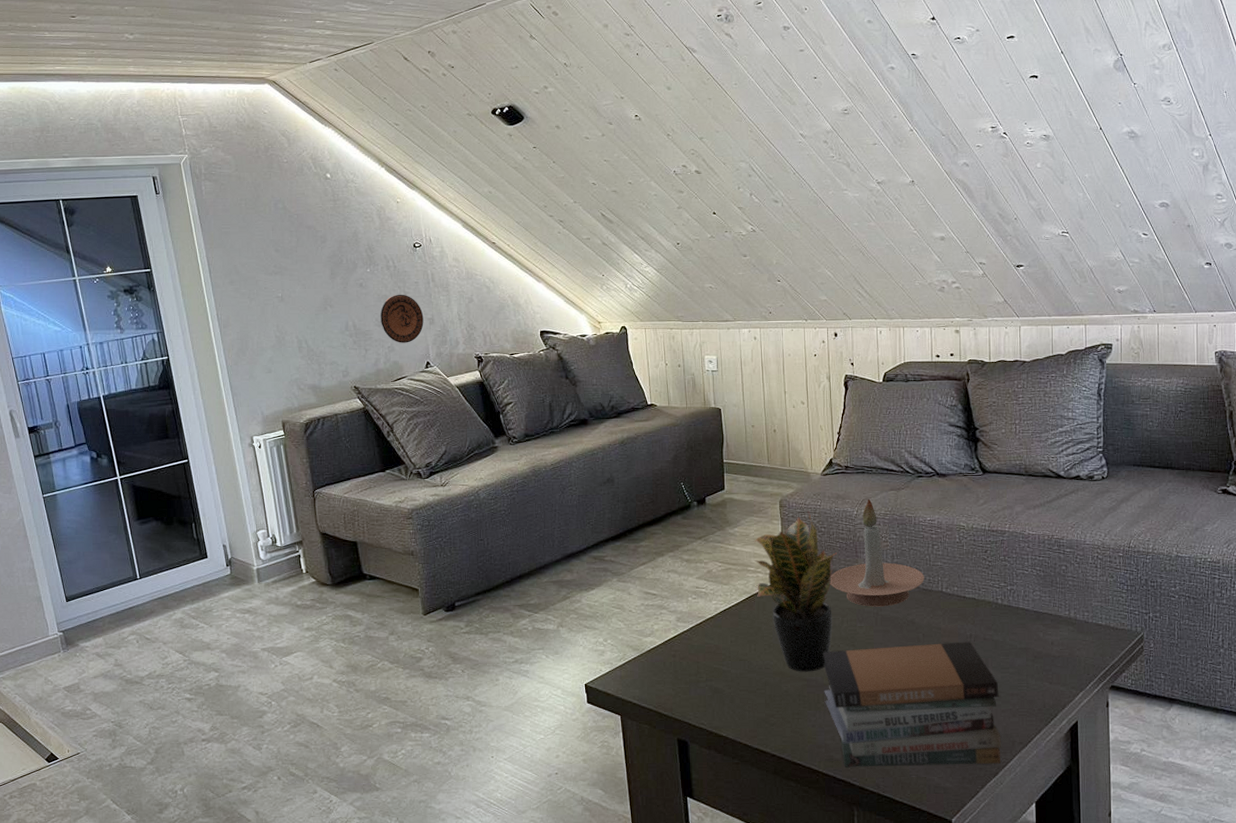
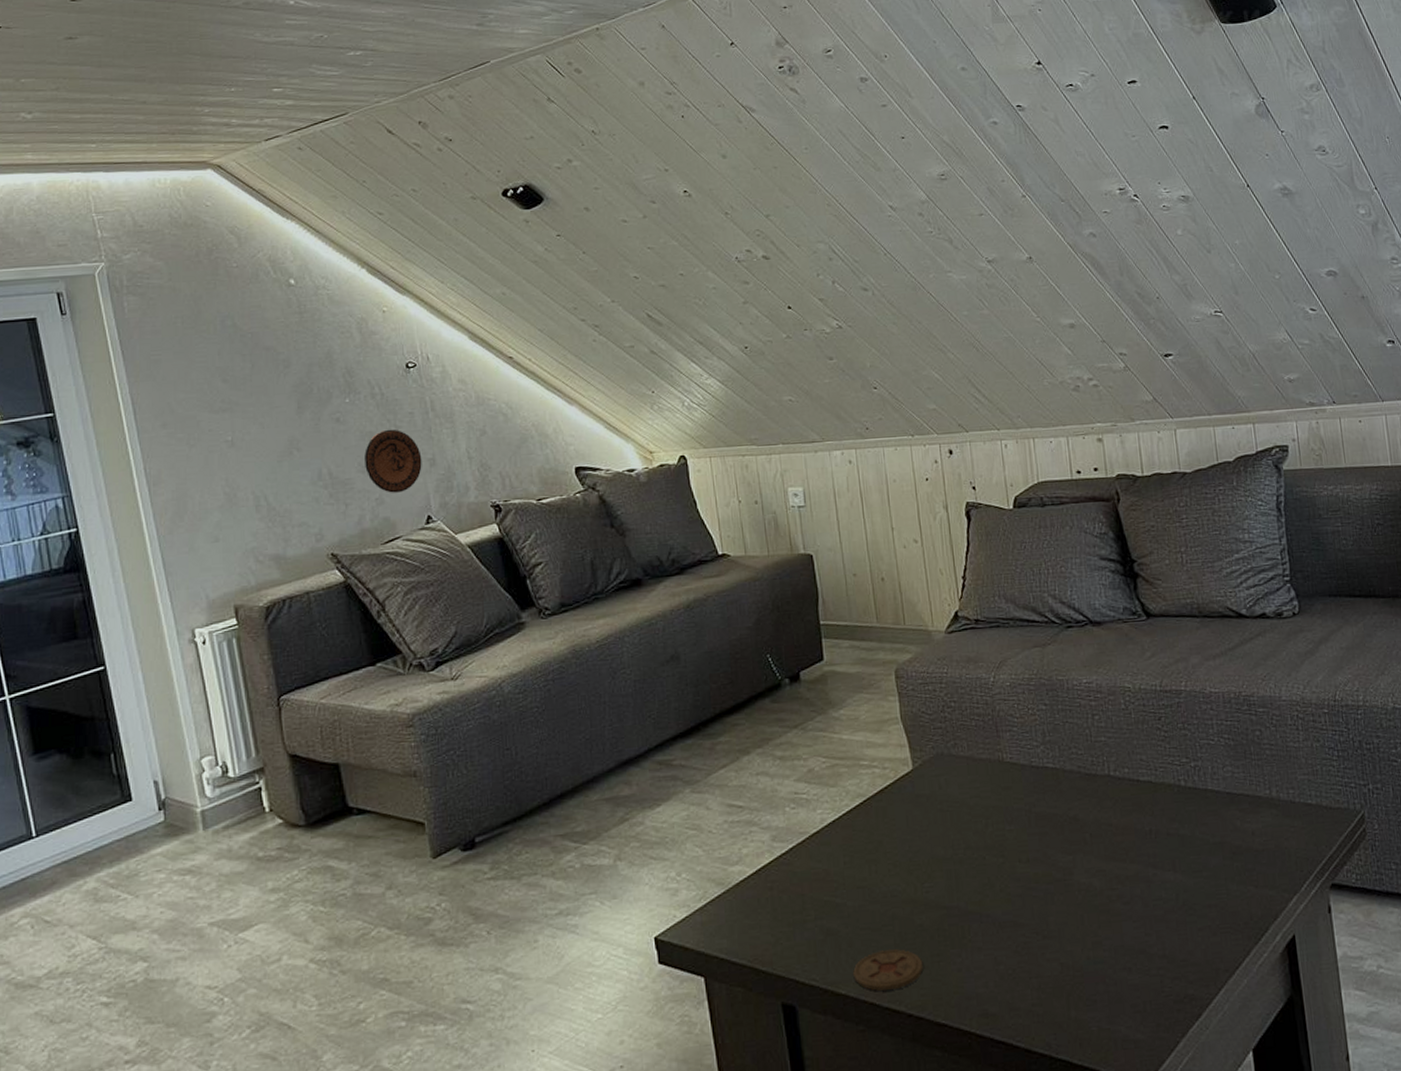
coaster: none [733,707,786,736] -> present [853,949,924,991]
potted plant: present [754,511,837,672] -> none [866,681,974,897]
book stack: present [822,641,1001,767] -> none [963,839,1204,1024]
candle holder: present [830,498,925,607] -> none [966,660,1086,803]

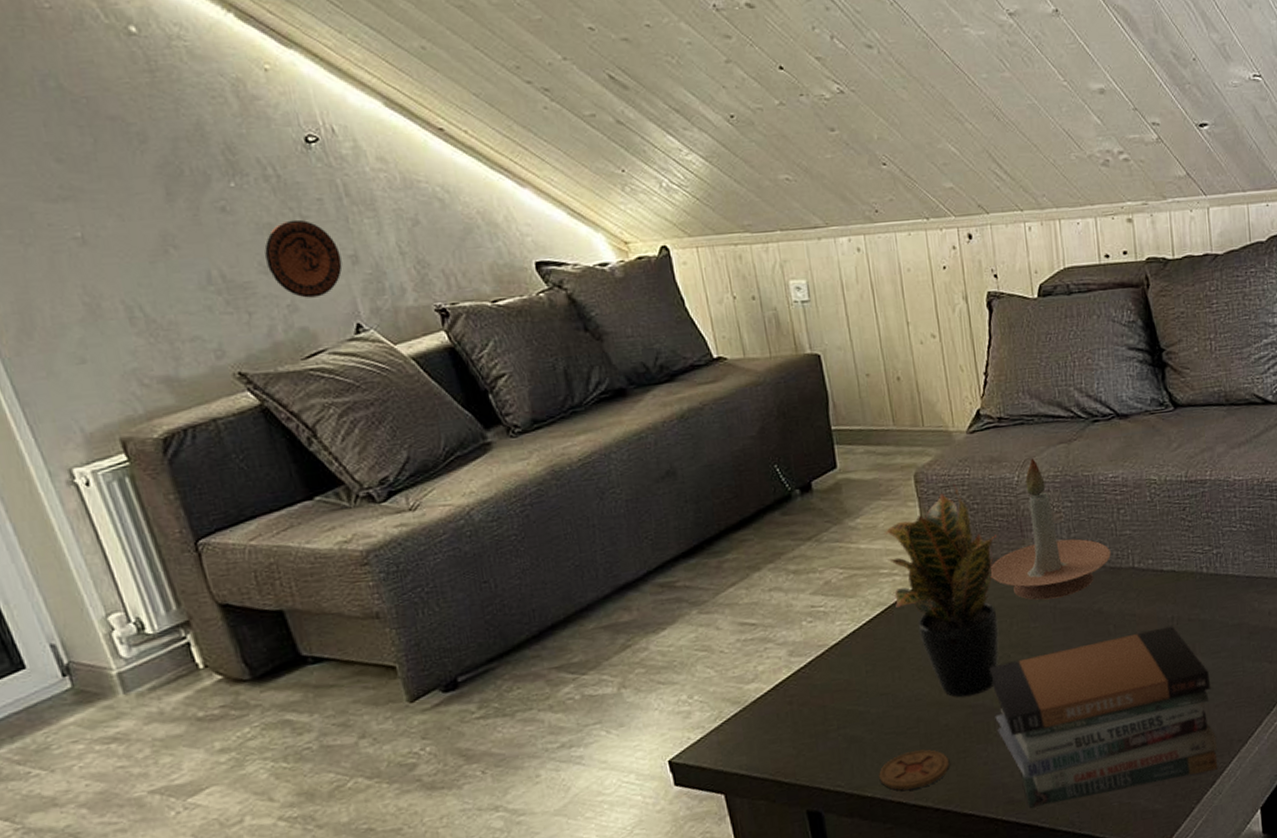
potted plant: none [866,681,974,897] -> present [885,484,999,697]
book stack: none [963,839,1204,1024] -> present [988,626,1218,808]
candle holder: none [966,660,1086,803] -> present [990,458,1111,600]

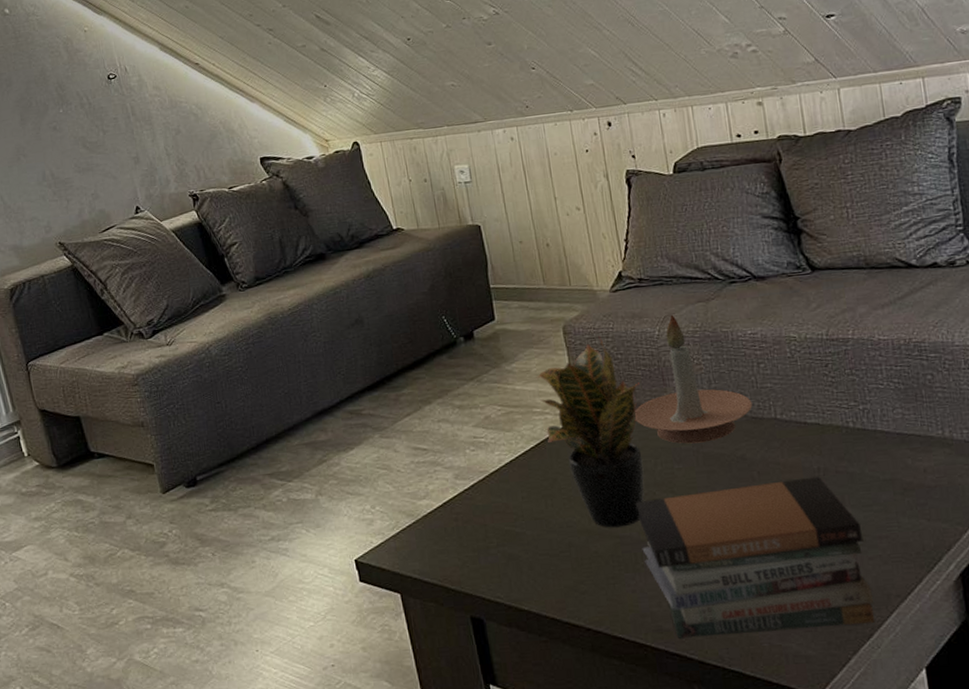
decorative plate: present [264,219,343,298] -> none [79,133,128,189]
coaster: present [879,749,950,790] -> none [534,572,600,608]

